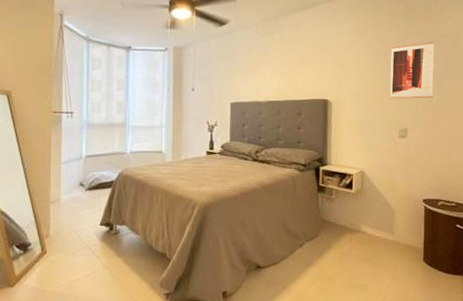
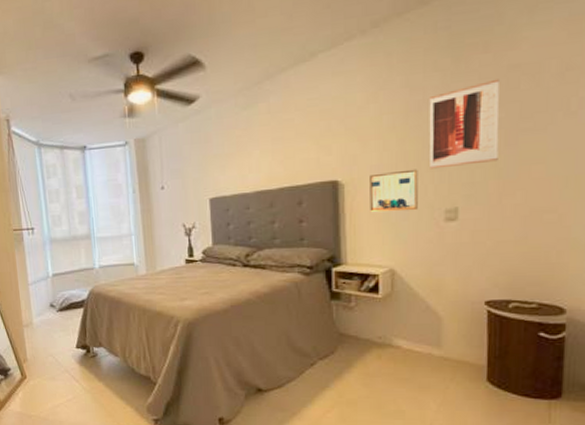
wall art: none [349,97,382,128] -> present [370,169,418,213]

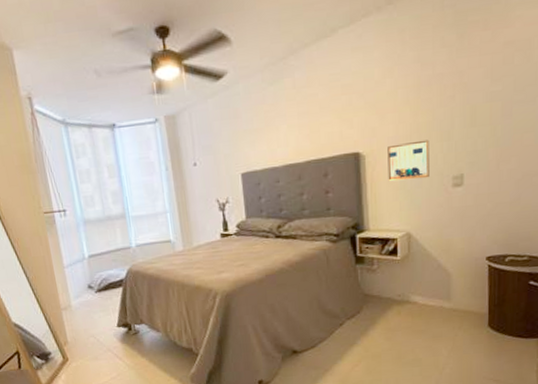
wall art: present [429,78,500,169] -> none [438,54,498,140]

